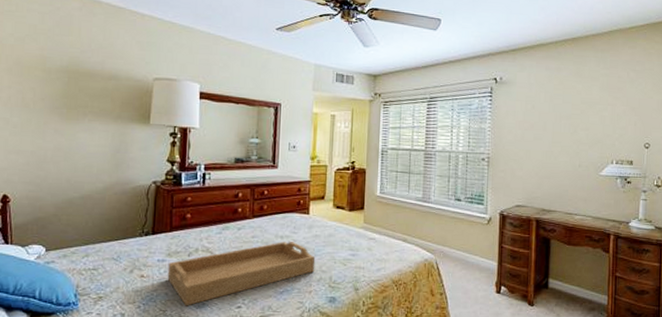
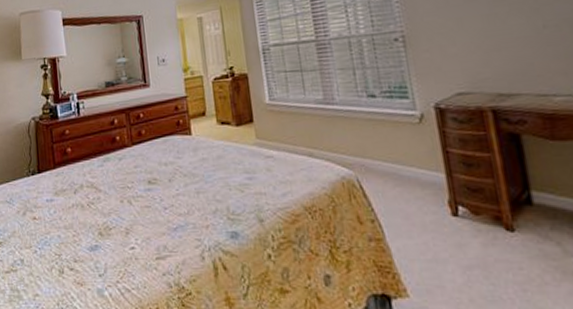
serving tray: present [167,242,316,306] -> none [56,168,209,249]

